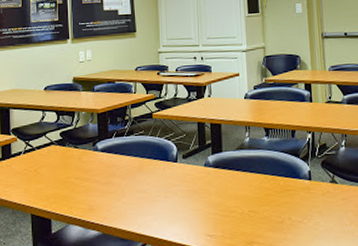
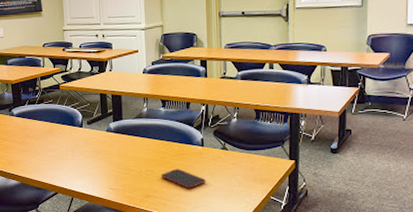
smartphone: none [265,207,315,231] -> present [160,168,206,189]

